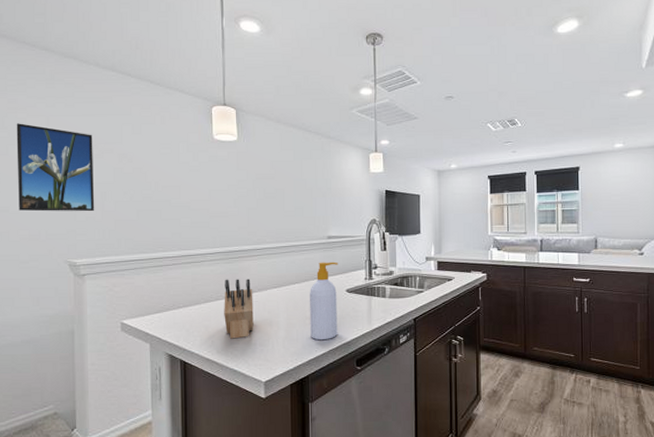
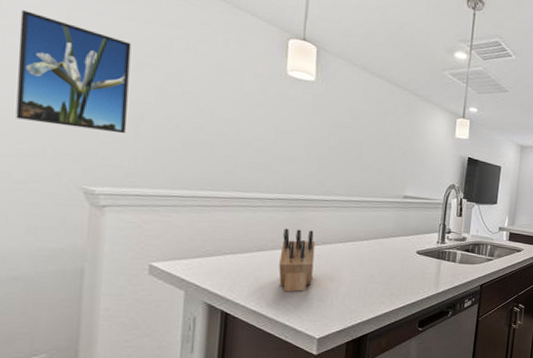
soap bottle: present [310,262,339,341] -> none [374,221,412,300]

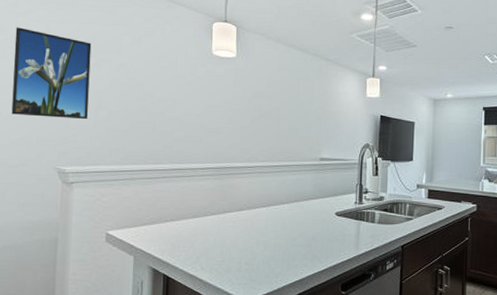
knife block: present [278,228,316,292] -> none [211,195,242,256]

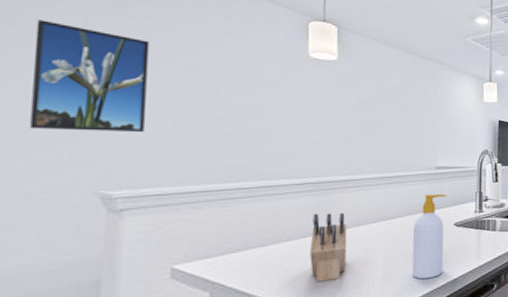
knife block: none [211,195,242,256] -> present [310,212,348,282]
soap bottle: none [297,183,330,263] -> present [412,193,447,279]

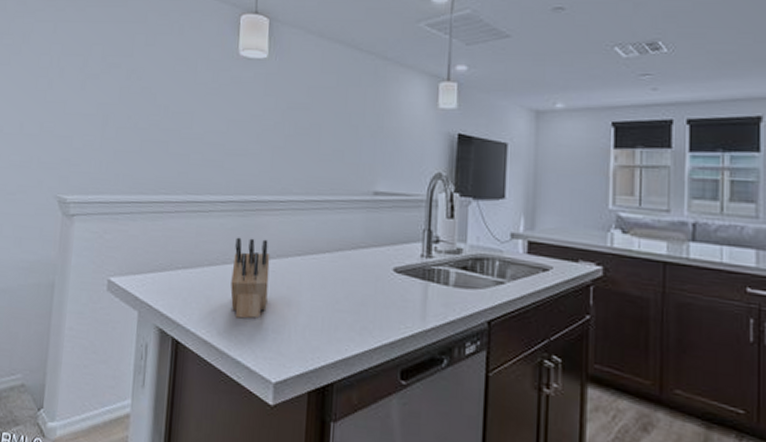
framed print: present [30,19,150,133] -> none [13,29,101,138]
soap bottle: present [412,193,447,279] -> none [340,226,386,336]

